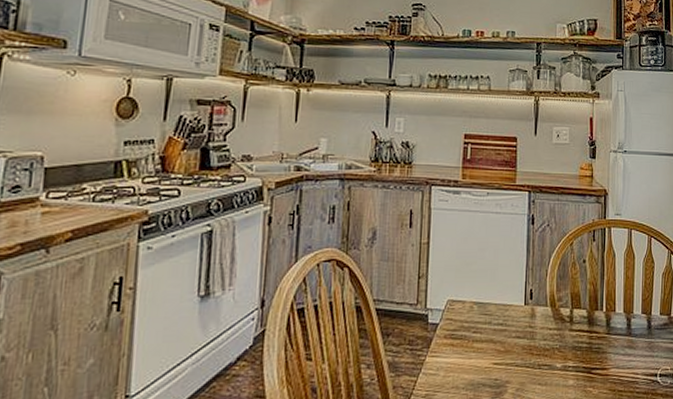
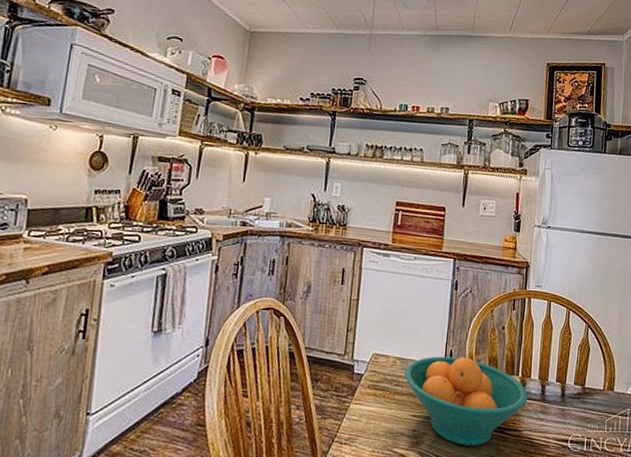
fruit bowl: none [482,296,614,391] -> present [404,356,528,447]

